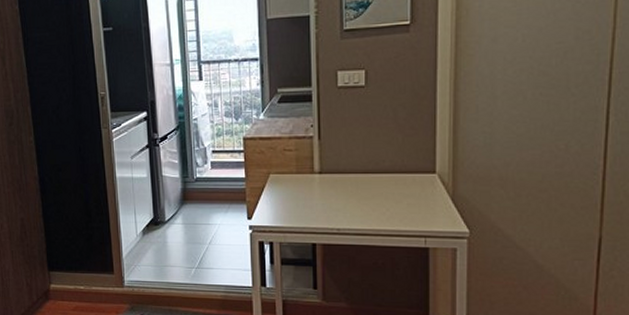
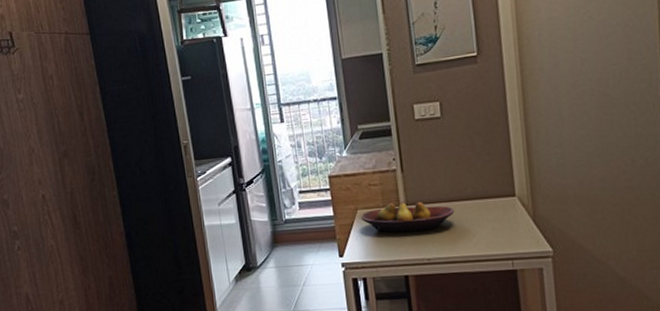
fruit bowl: none [273,170,370,201] -> present [361,202,455,233]

